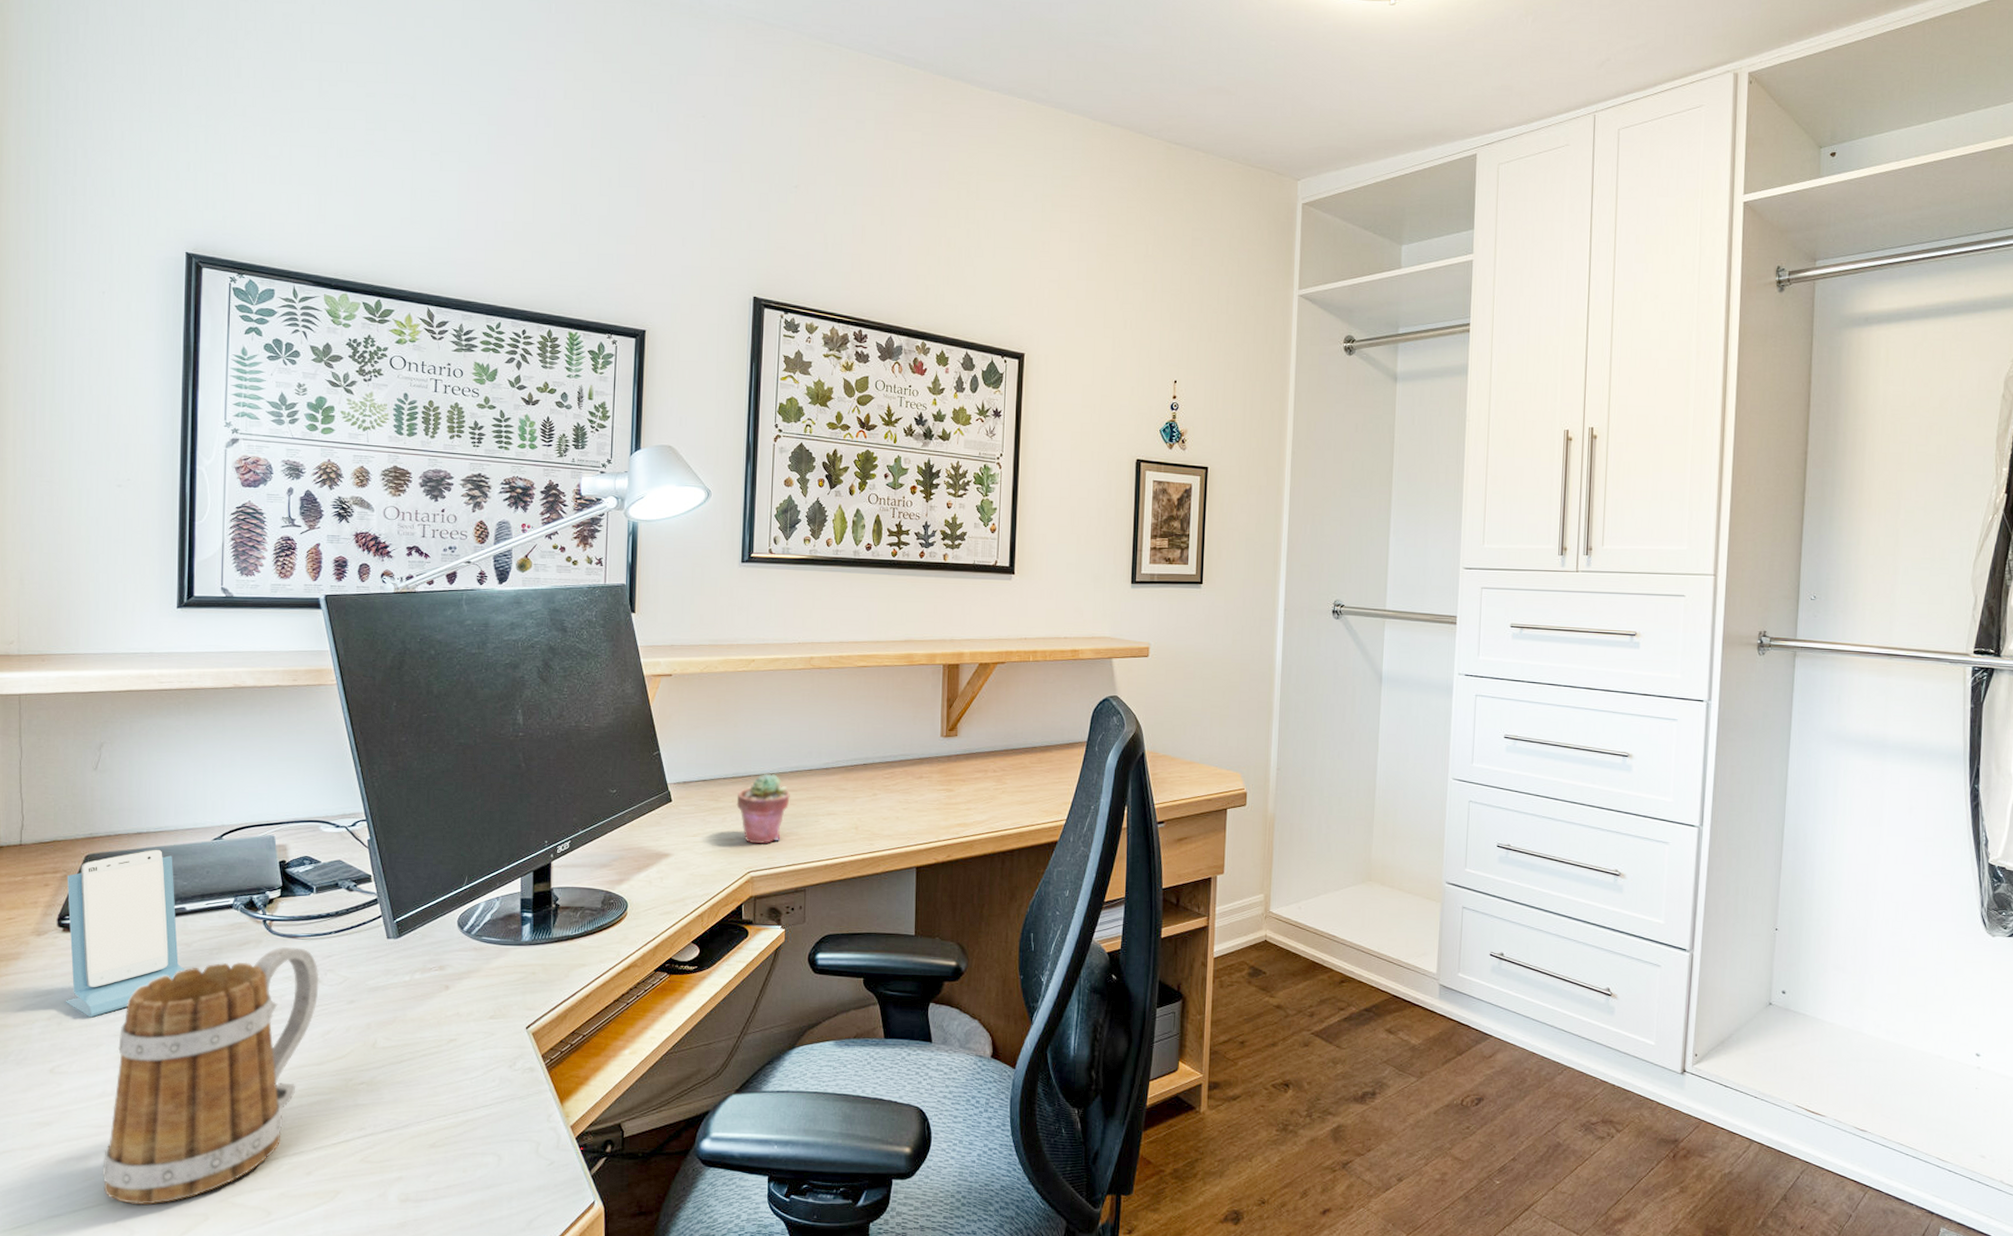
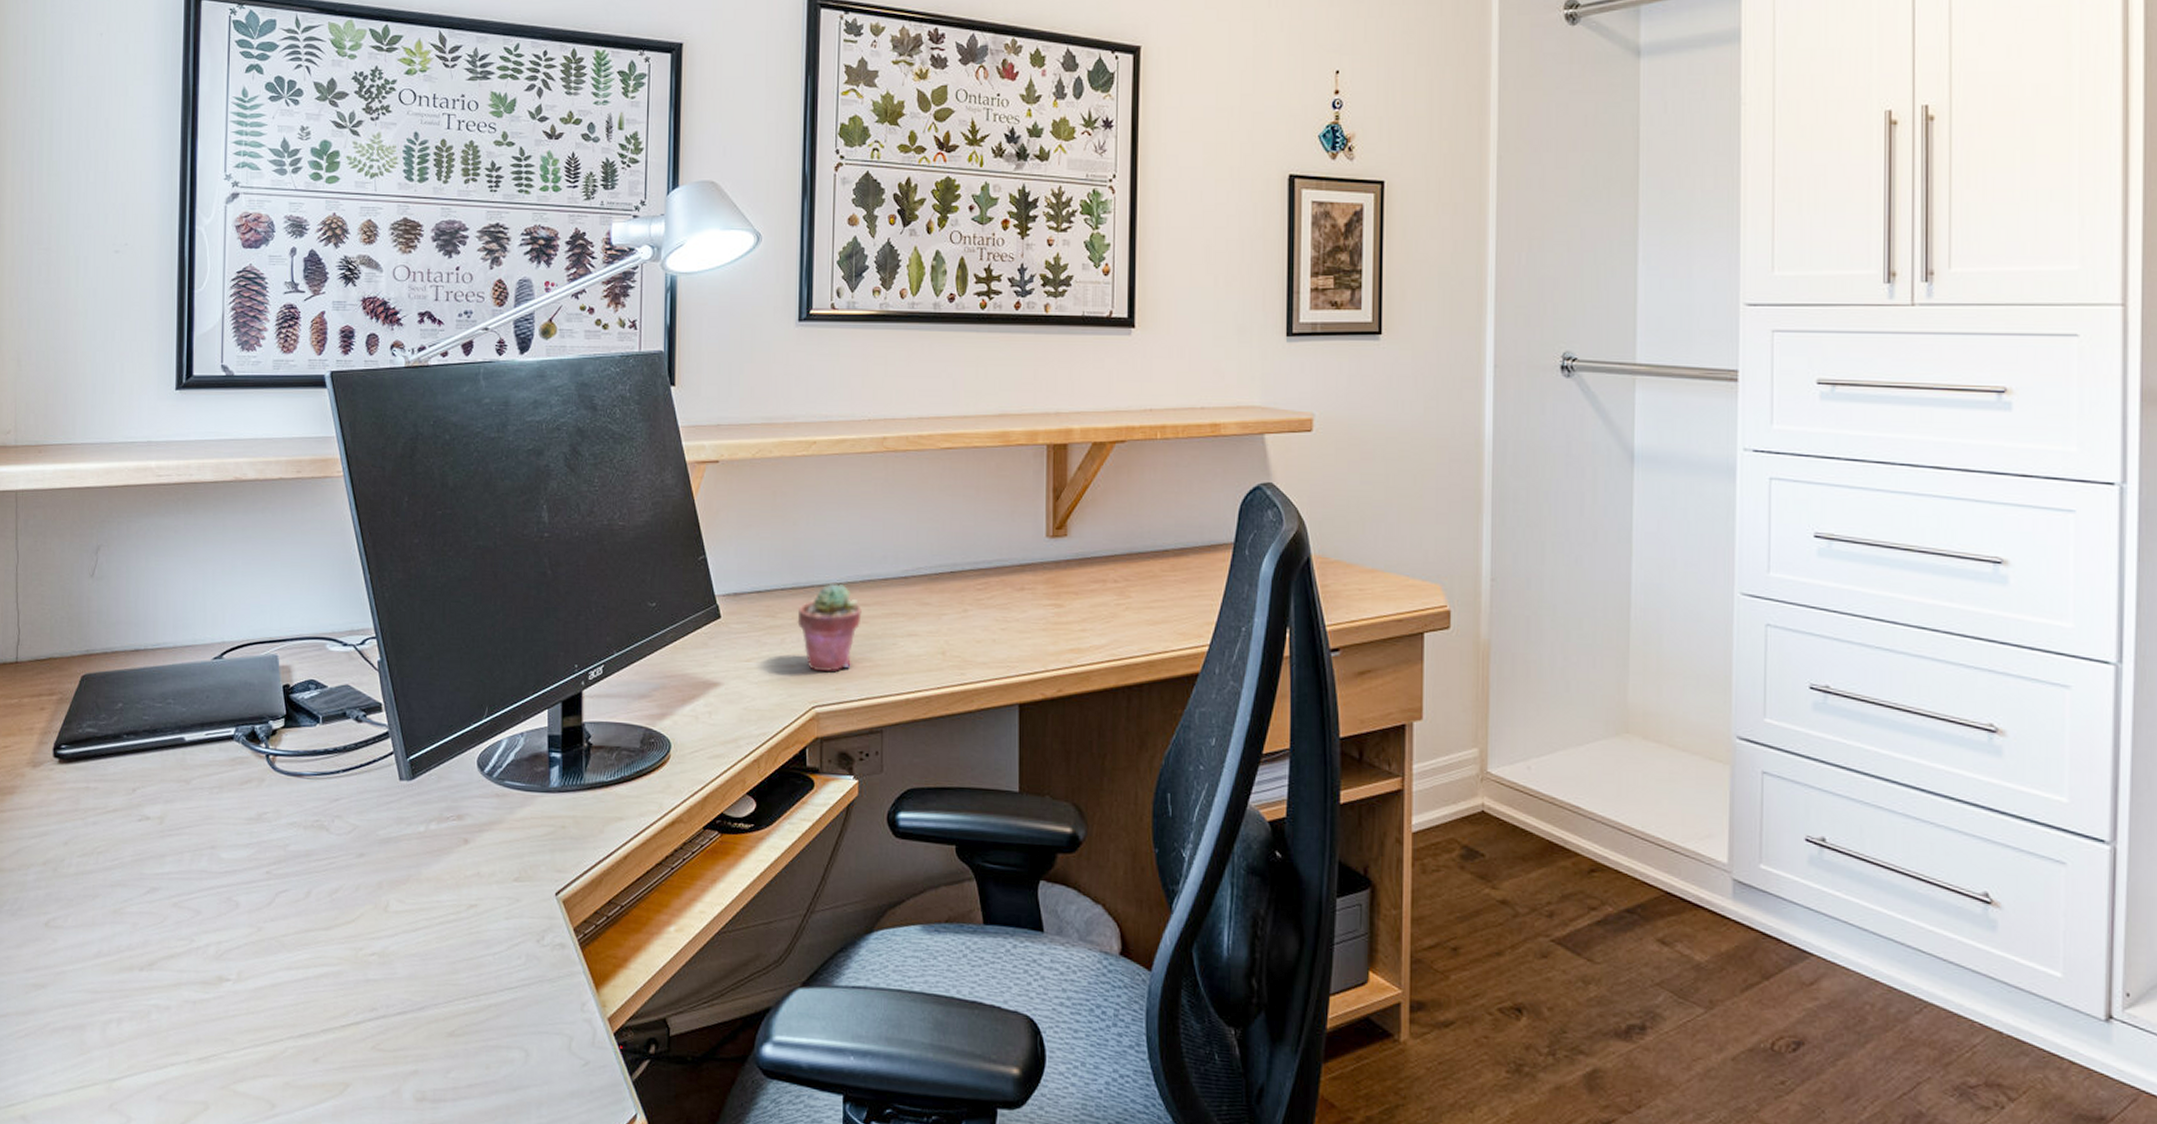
smartphone: present [66,849,185,1018] -> none [61,669,184,864]
mug: present [102,946,319,1205] -> none [98,786,326,1088]

